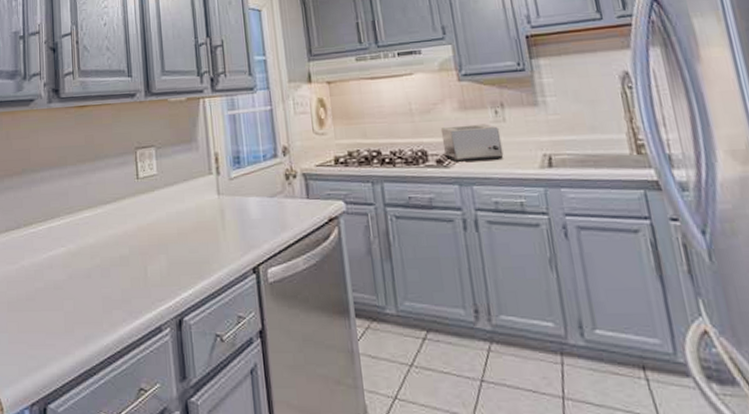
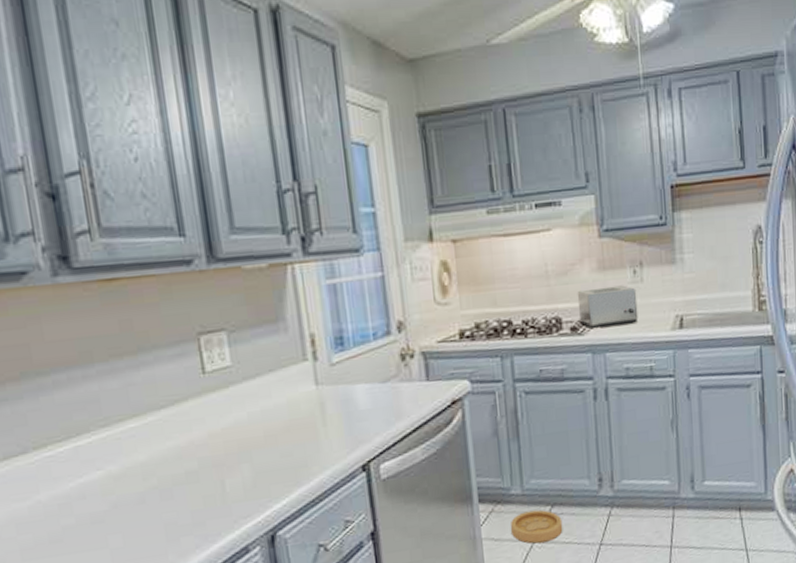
pet bowl: none [387,333,440,368] -> present [511,509,563,544]

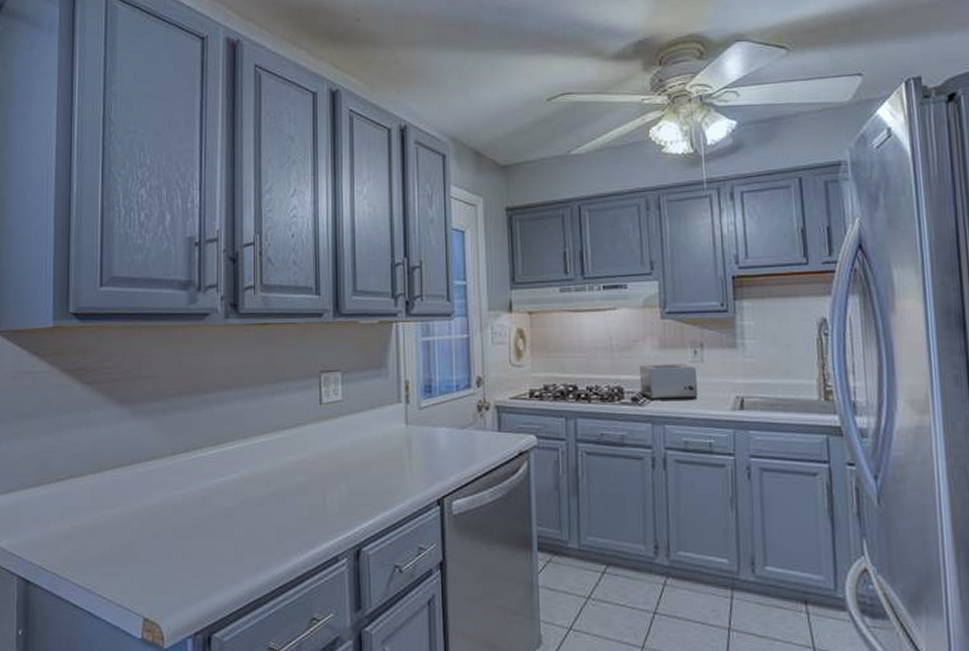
pet bowl: present [511,509,563,544] -> none [567,567,617,600]

